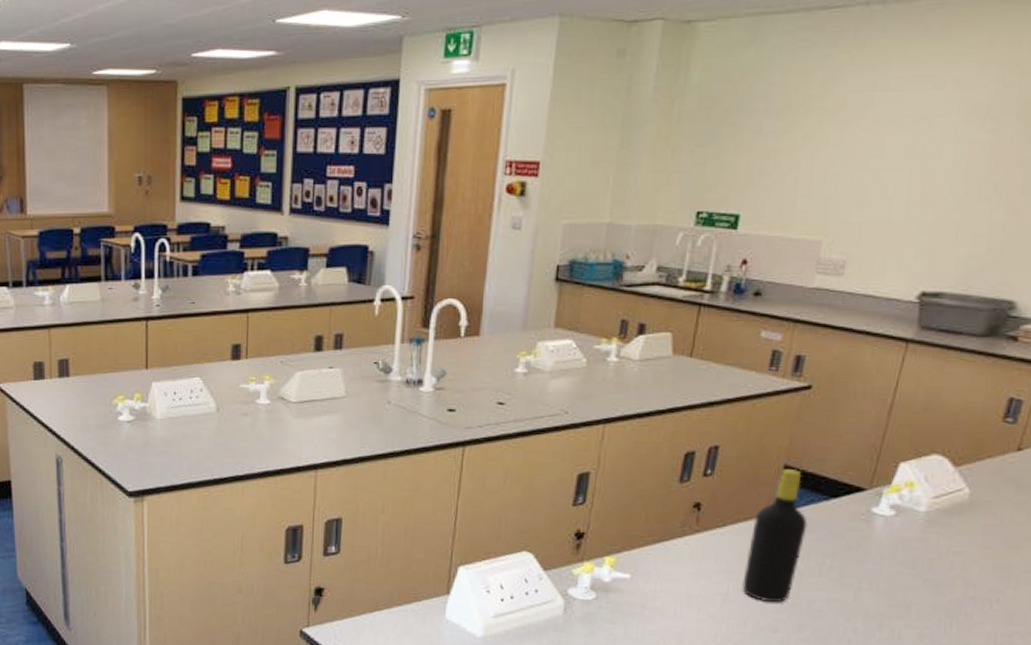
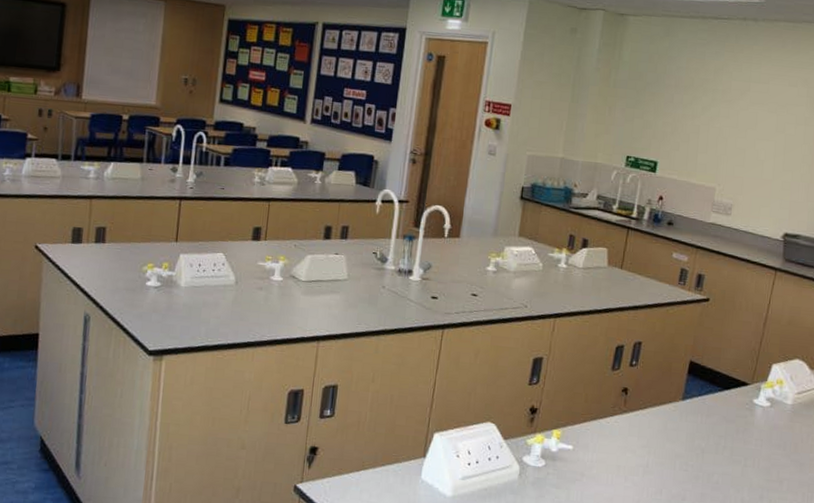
bottle: present [742,469,808,603] -> none [658,364,707,475]

